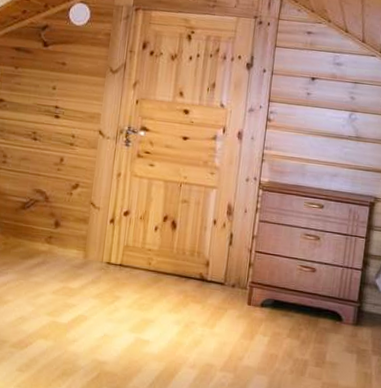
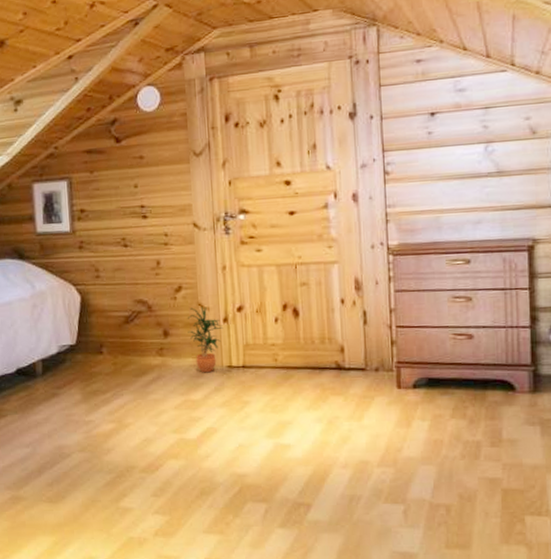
potted plant: none [77,204,109,265] -> present [188,306,224,372]

